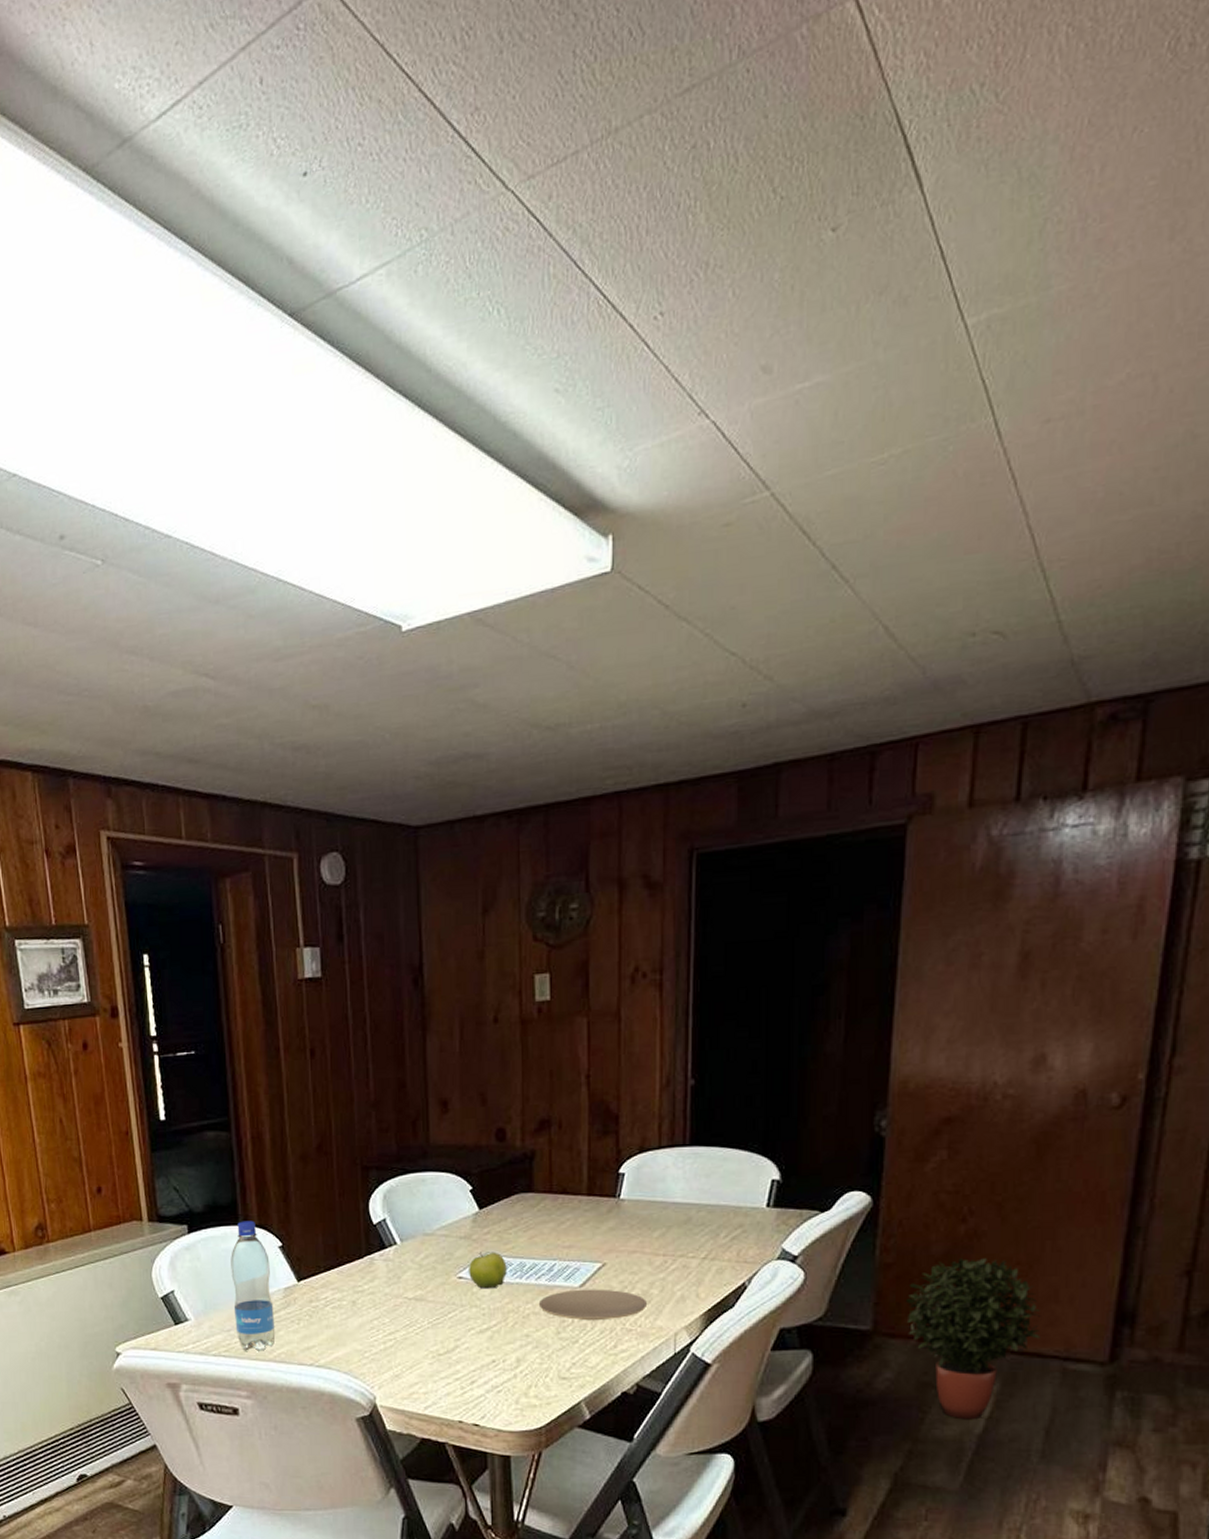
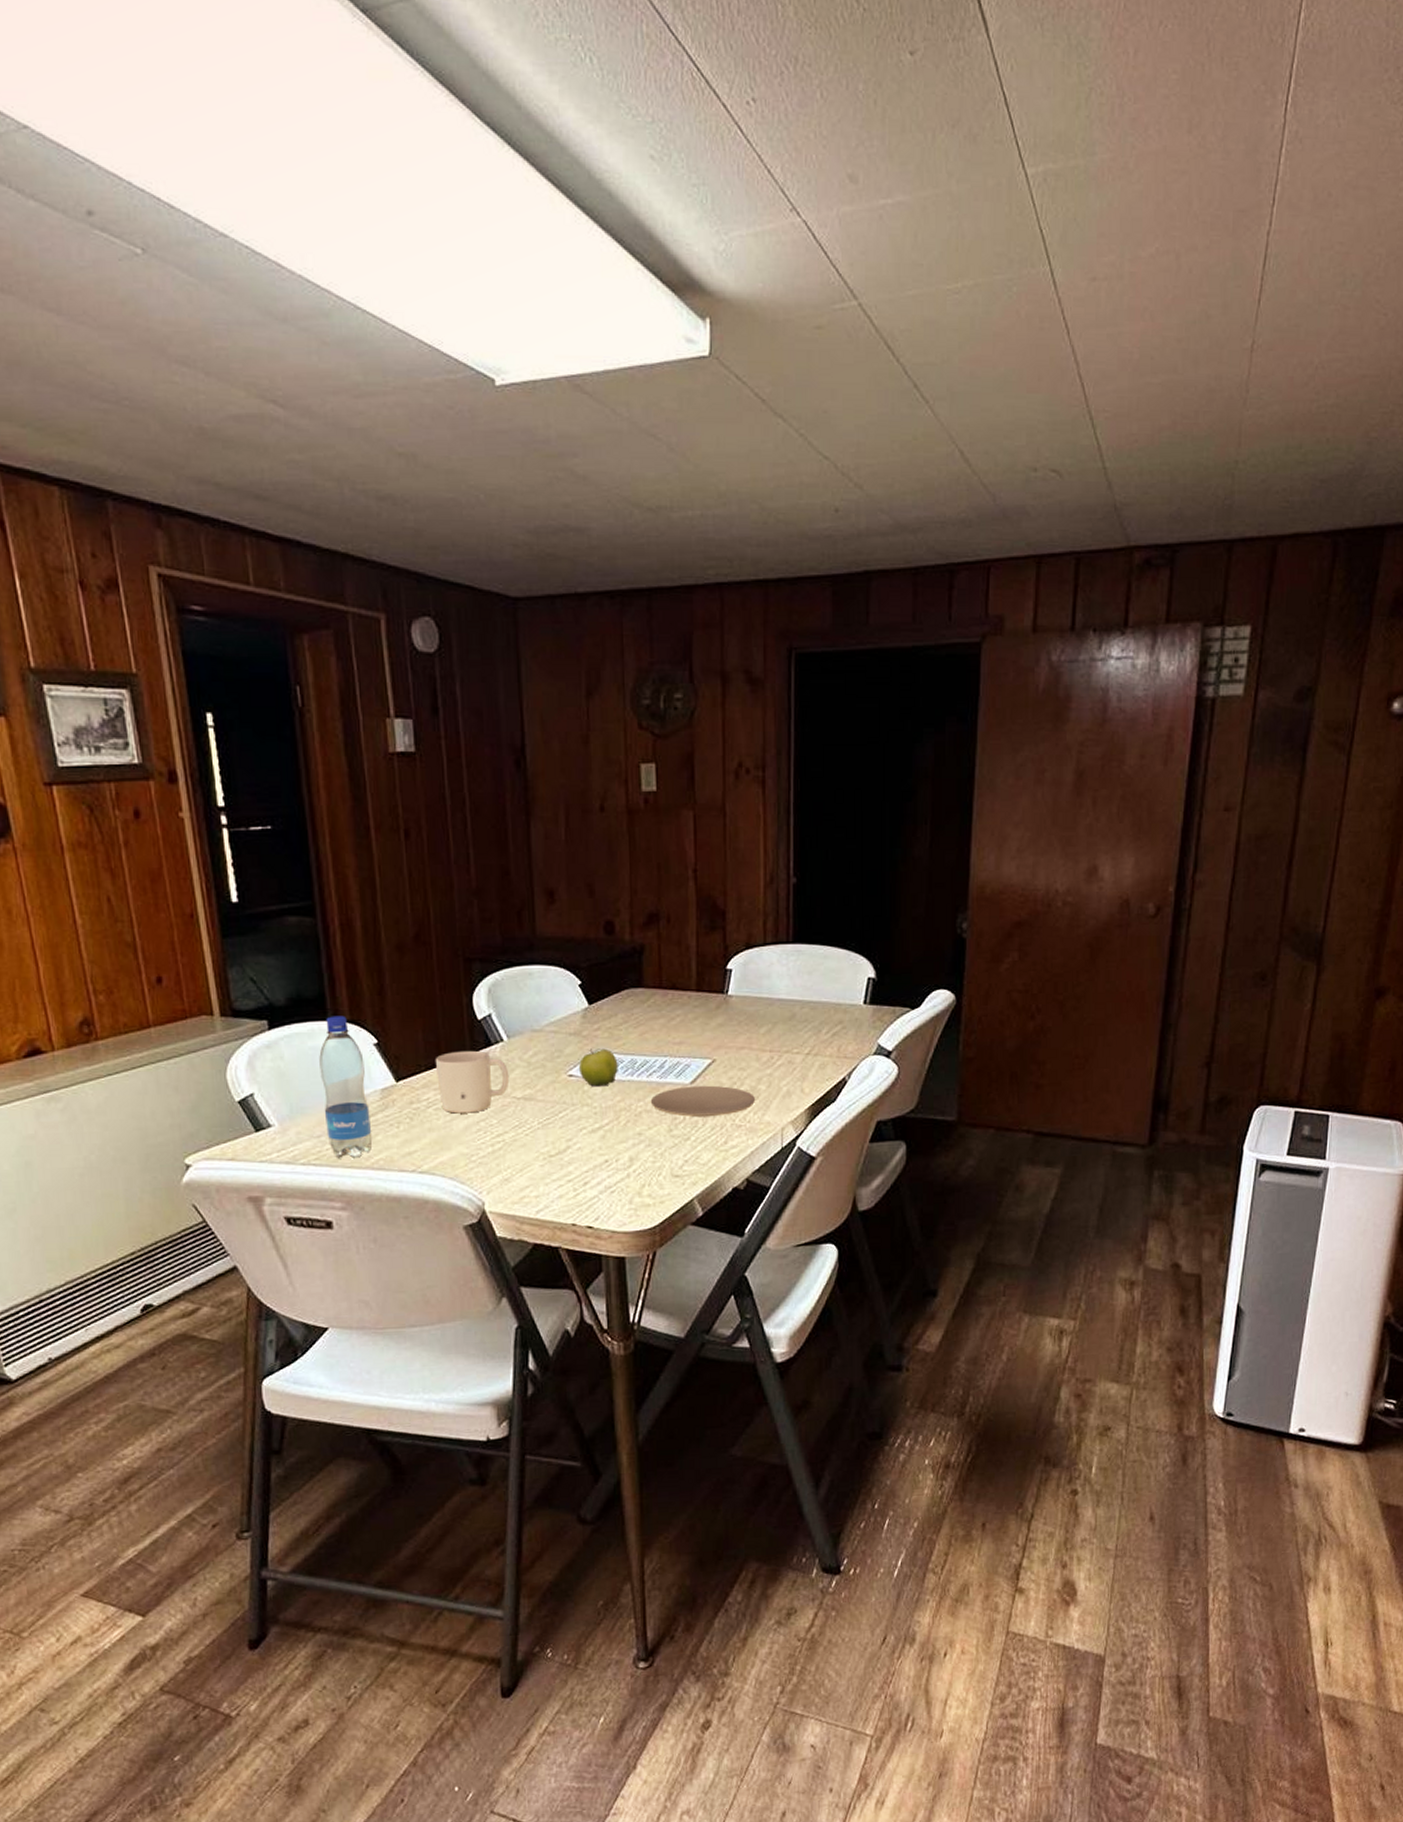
mug: none [333,1253,402,1312] -> present [435,1050,510,1114]
potted plant: present [905,1258,1041,1420] -> none [985,1052,1095,1201]

